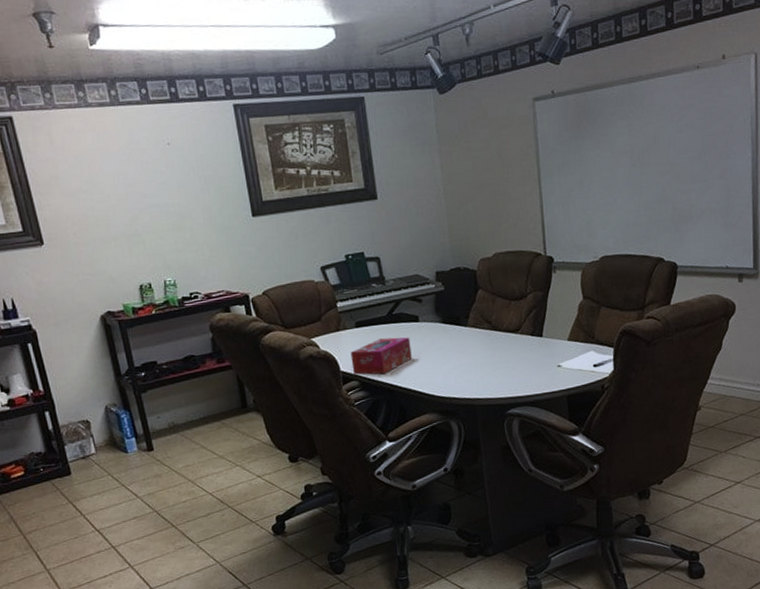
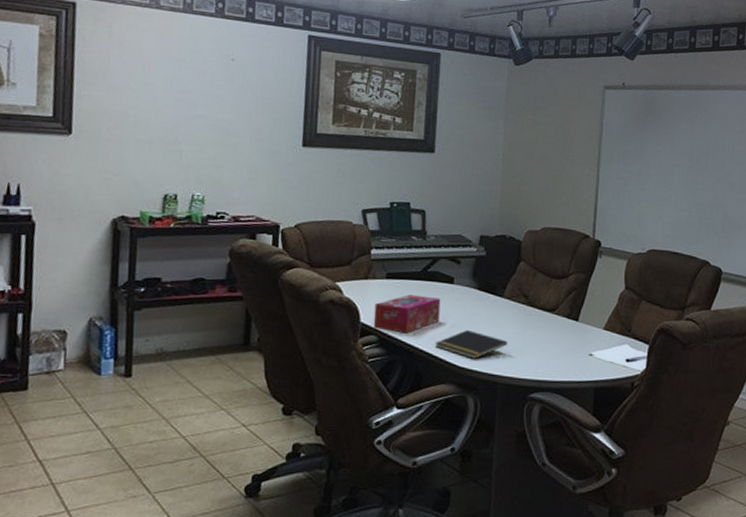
notepad: none [412,362,480,388] -> present [435,330,508,359]

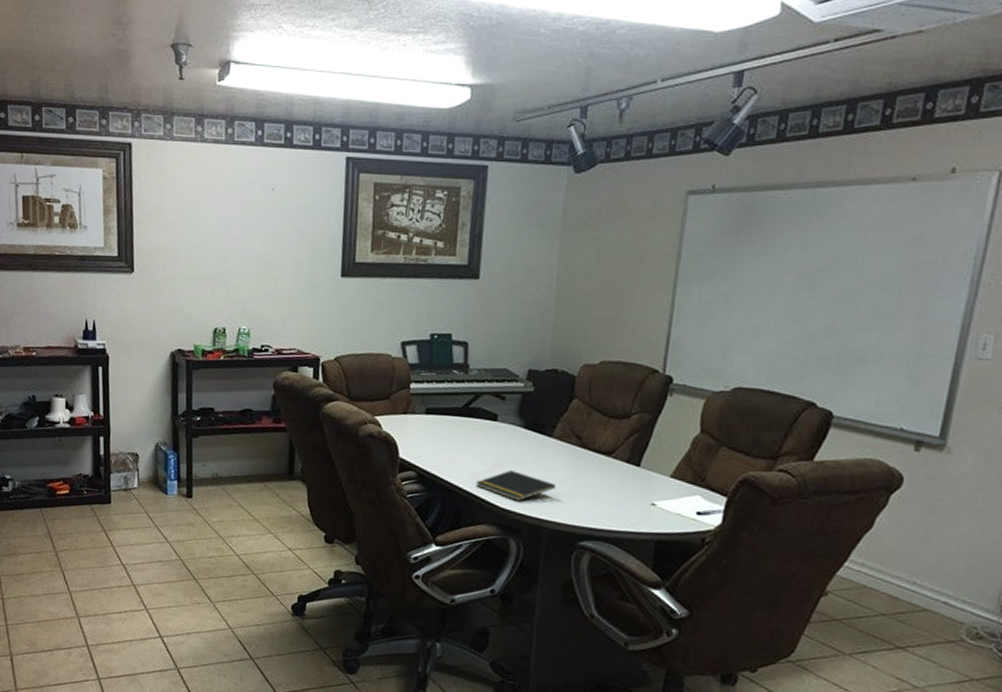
tissue box: present [373,295,441,334] -> none [412,431,483,471]

